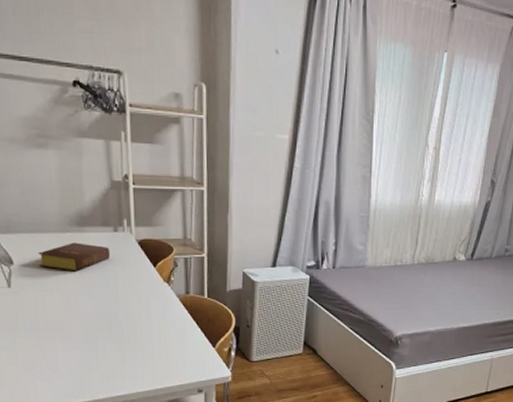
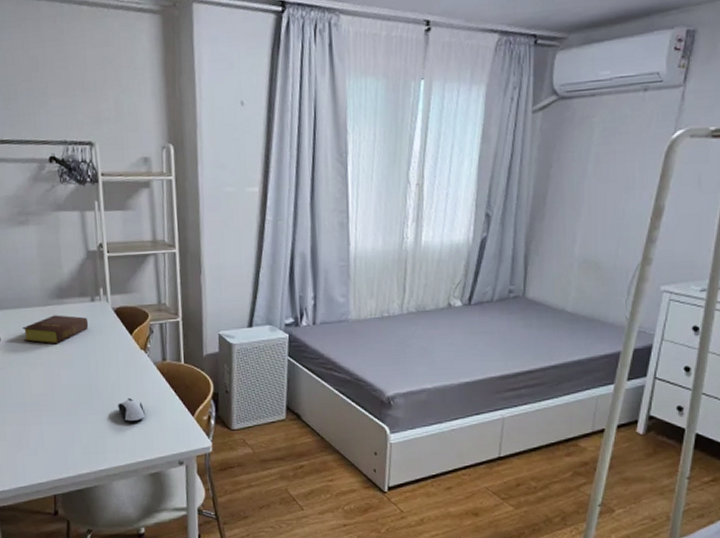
computer mouse: none [138,328,167,352] -> present [118,398,146,423]

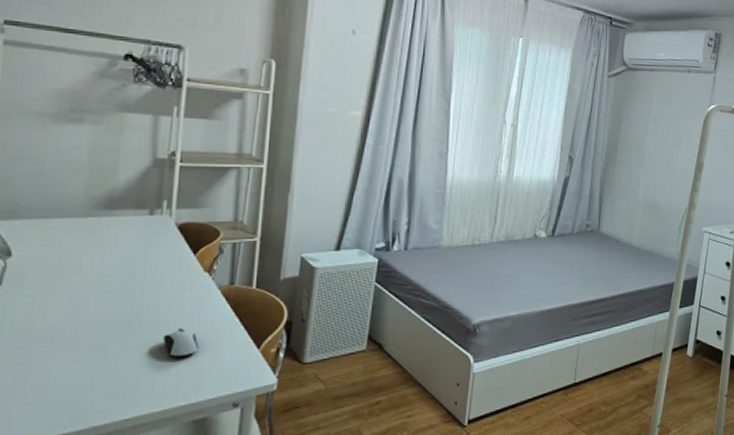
bible: present [22,315,89,344] -> none [45,228,142,263]

